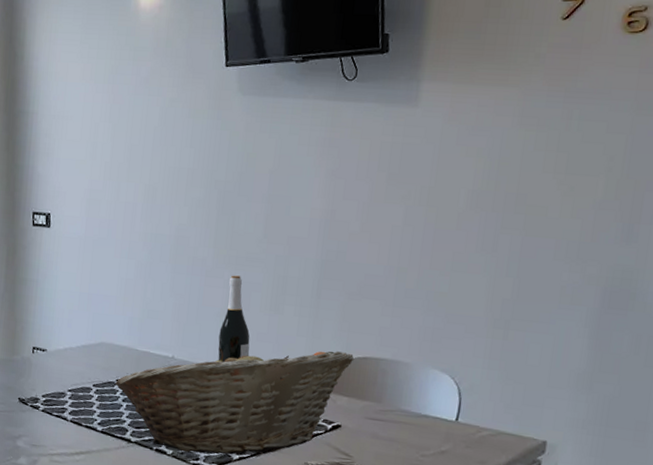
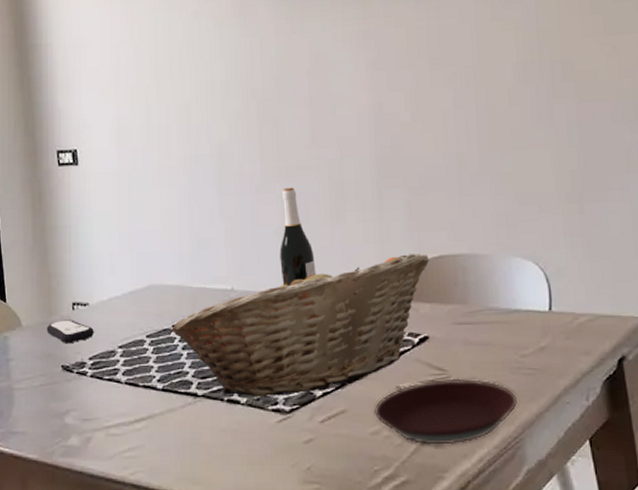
remote control: none [8,360,49,381] -> present [46,319,94,344]

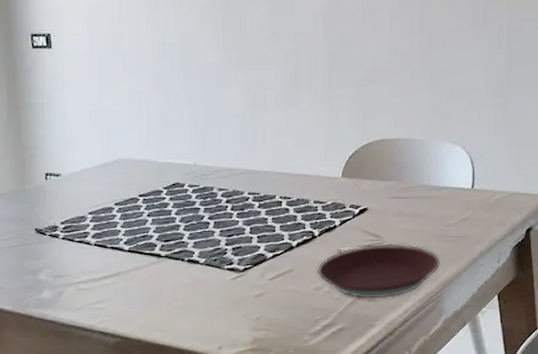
remote control: present [46,319,94,344] -> none [21,188,66,210]
fruit basket: present [171,253,429,397] -> none [138,136,371,258]
wine bottle: present [280,187,317,287] -> none [239,75,271,163]

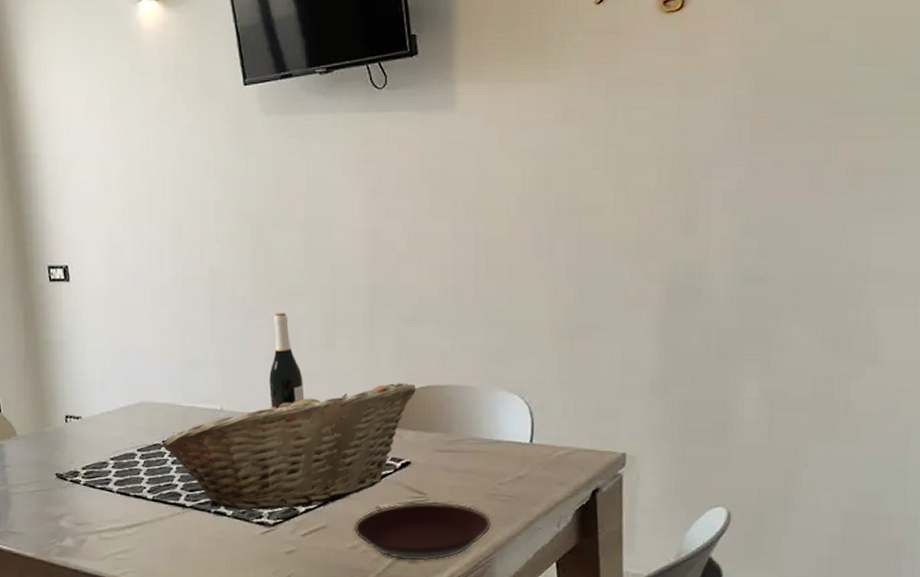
fruit basket: none [138,136,371,258] -> present [162,382,416,511]
wine bottle: none [239,75,271,163] -> present [269,313,305,409]

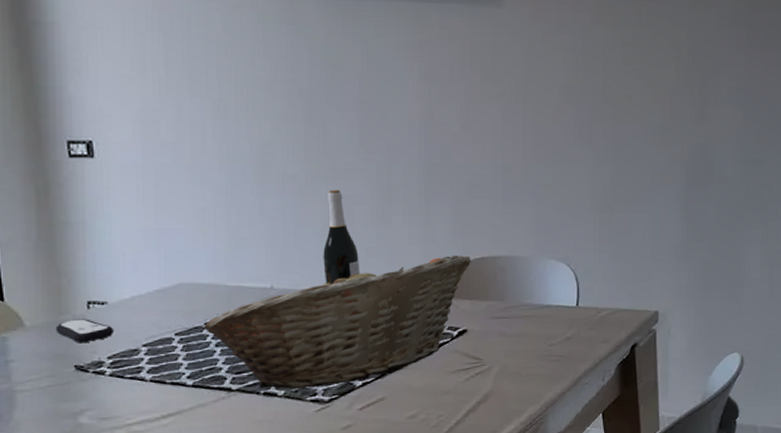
remote control: none [40,431,87,454] -> present [55,319,113,343]
plate: present [353,502,492,561] -> none [411,366,544,425]

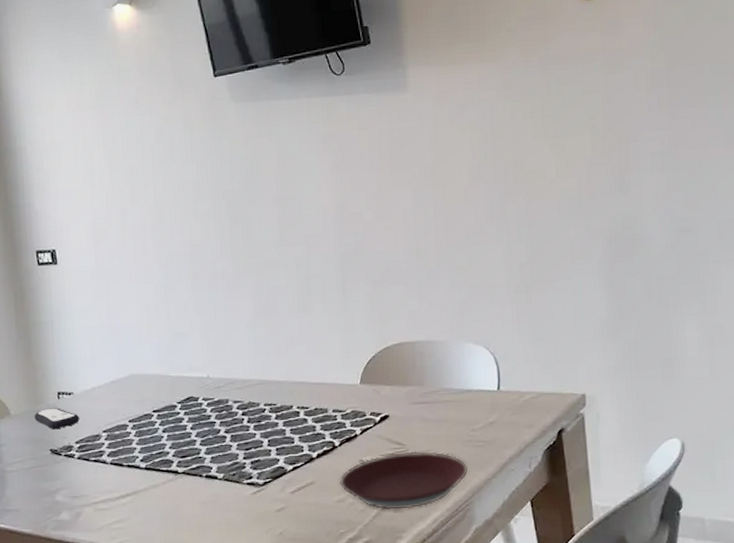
fruit basket: present [204,254,471,389] -> none [152,341,389,473]
wine bottle: present [323,190,360,285] -> none [251,282,286,374]
plate: none [411,366,544,425] -> present [339,451,469,510]

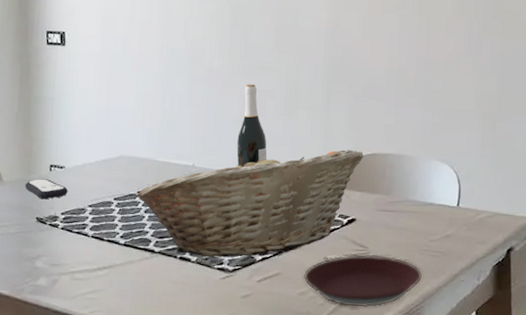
fruit basket: none [152,341,389,473] -> present [137,149,363,258]
wine bottle: none [251,282,286,374] -> present [237,84,268,168]

